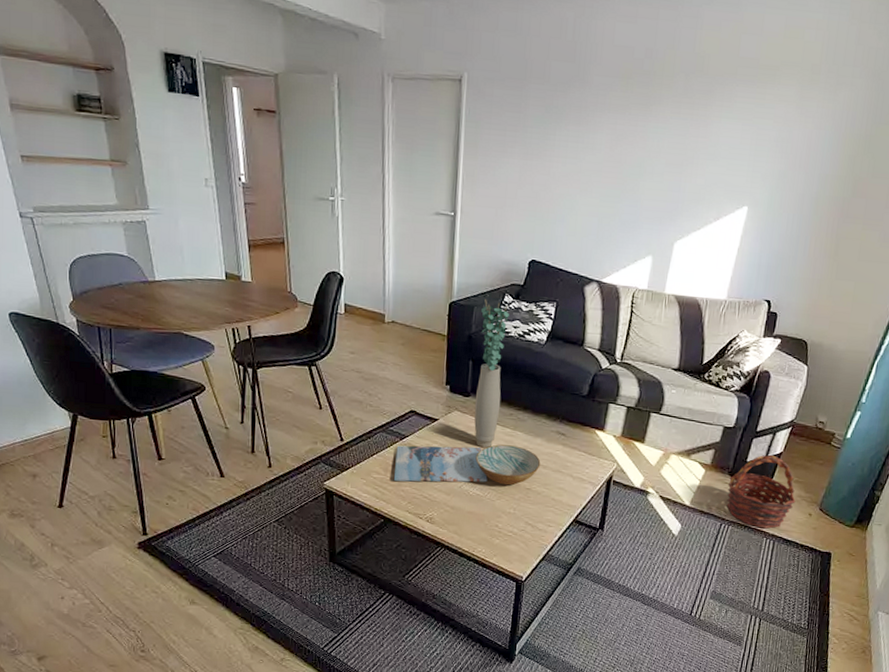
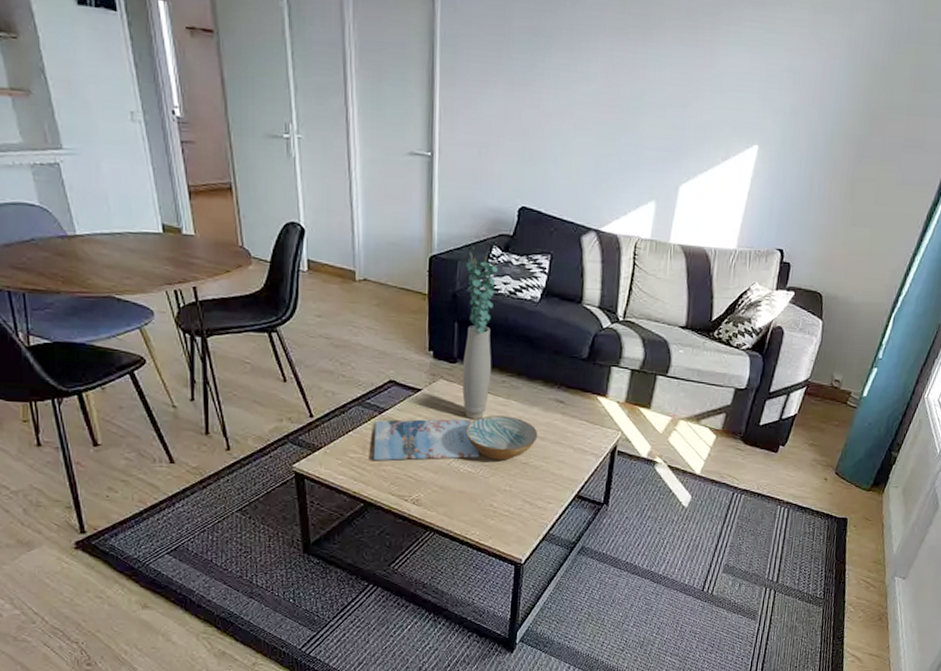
basket: present [726,454,796,529] -> none [738,417,811,496]

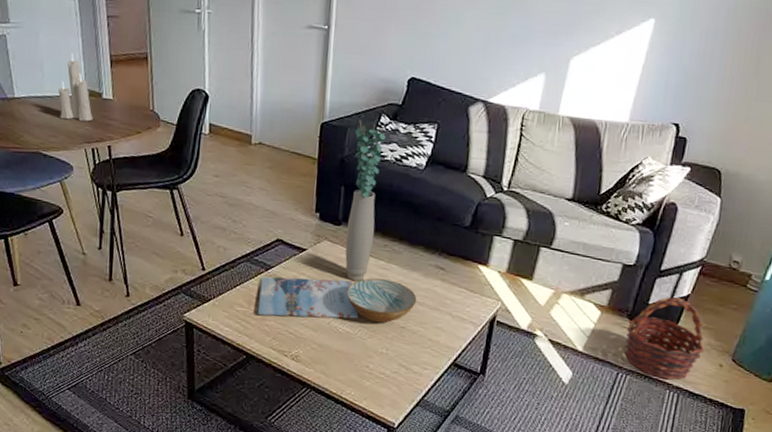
candle: none [129,184,173,261] -> present [58,54,93,122]
basket: none [738,417,811,496] -> present [624,296,705,380]

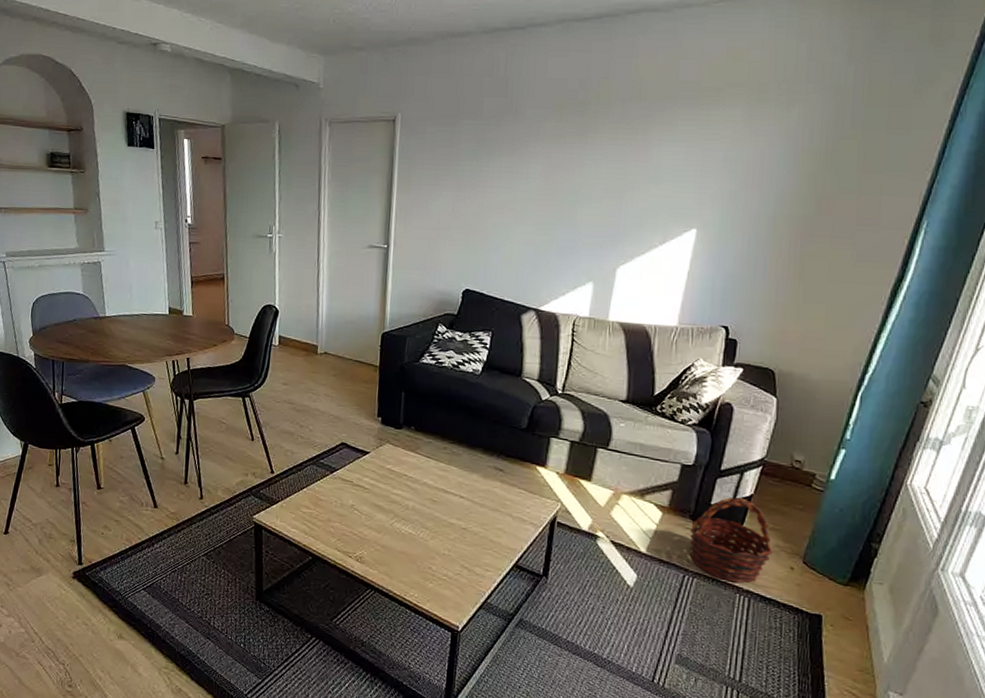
candle: present [58,54,93,122] -> none [144,276,174,337]
magazine: present [258,276,359,319] -> none [324,479,420,521]
vase: present [345,119,386,282] -> none [406,329,443,484]
bowl: present [346,278,417,323] -> none [408,480,477,525]

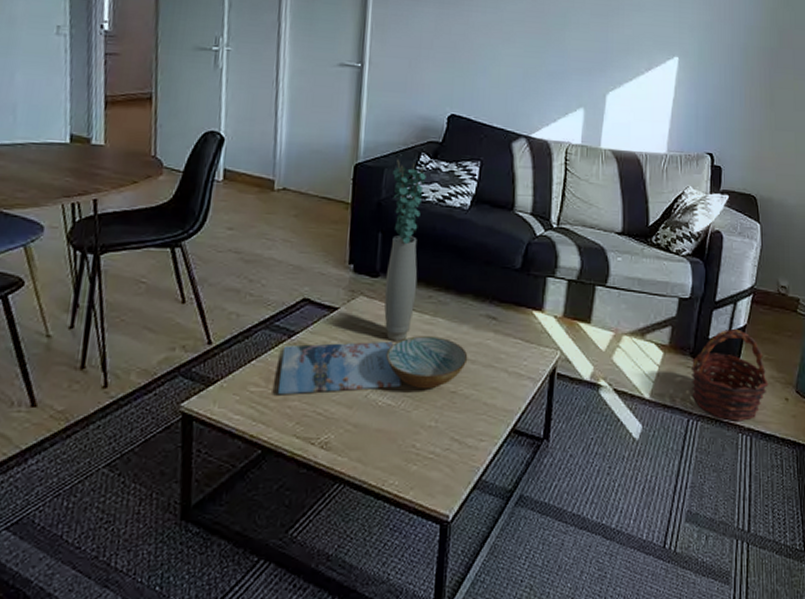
magazine: none [324,479,420,521] -> present [278,340,401,395]
vase: none [406,329,443,484] -> present [384,159,426,342]
bowl: none [408,480,477,525] -> present [386,336,468,389]

